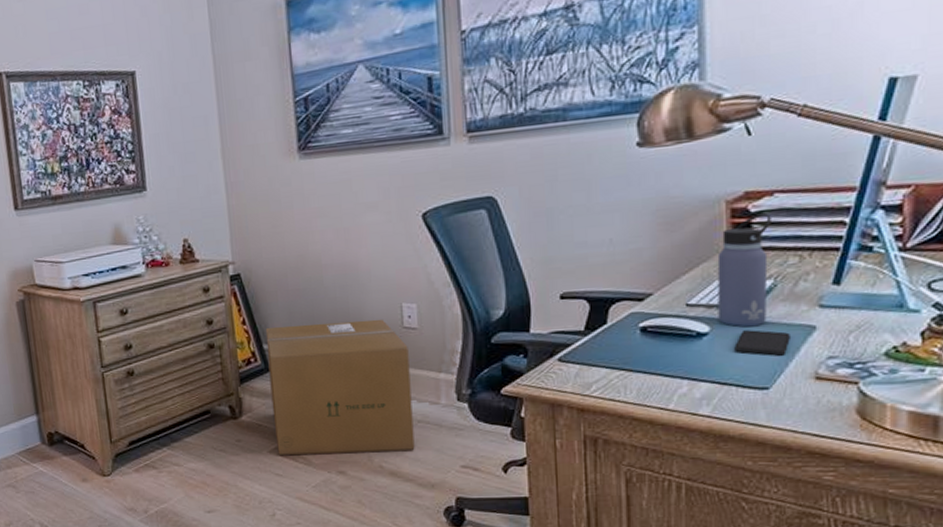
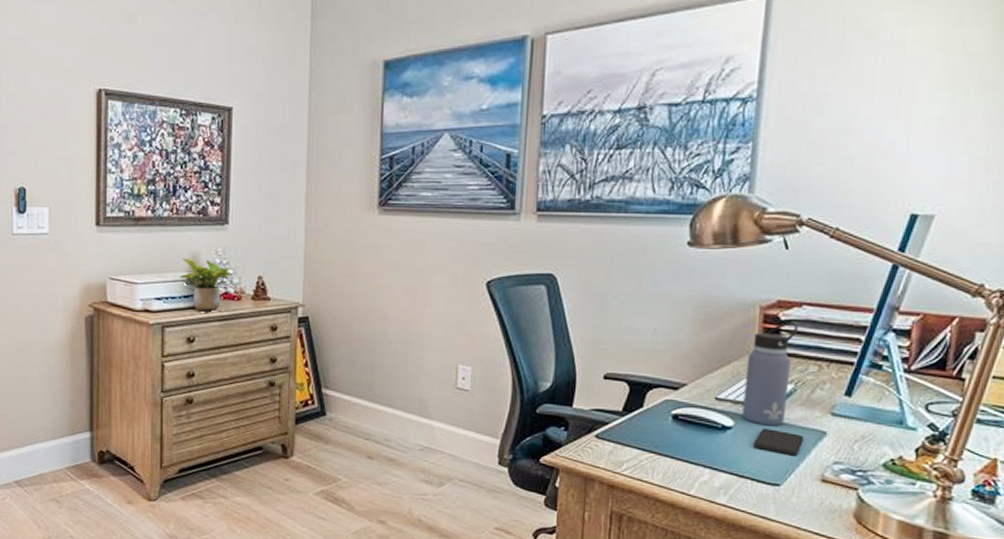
potted plant: none [104,229,158,283] -> present [180,257,233,312]
box: present [265,319,415,456] -> none [323,372,459,507]

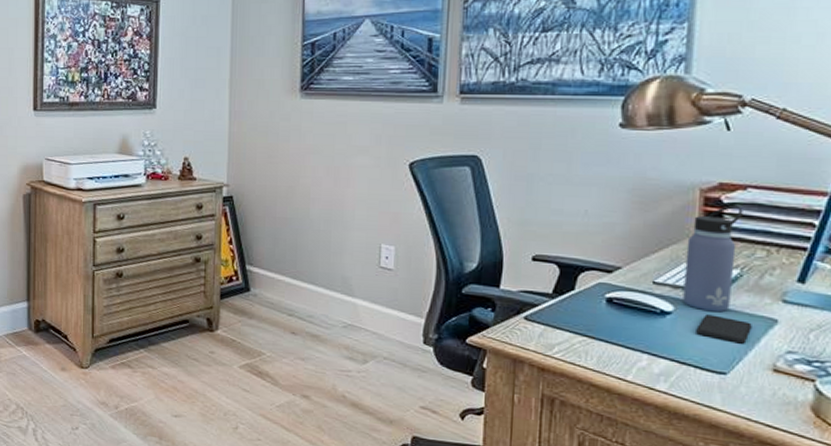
potted plant: present [180,257,233,312] -> none [111,140,161,190]

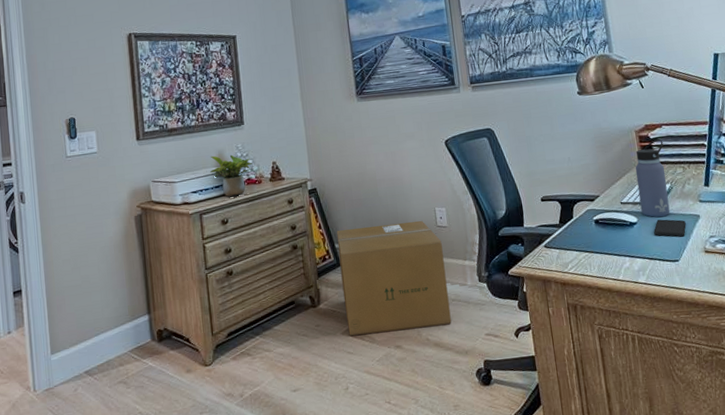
potted plant: none [111,140,161,190] -> present [210,154,253,197]
box: none [247,249,382,385] -> present [336,220,452,336]

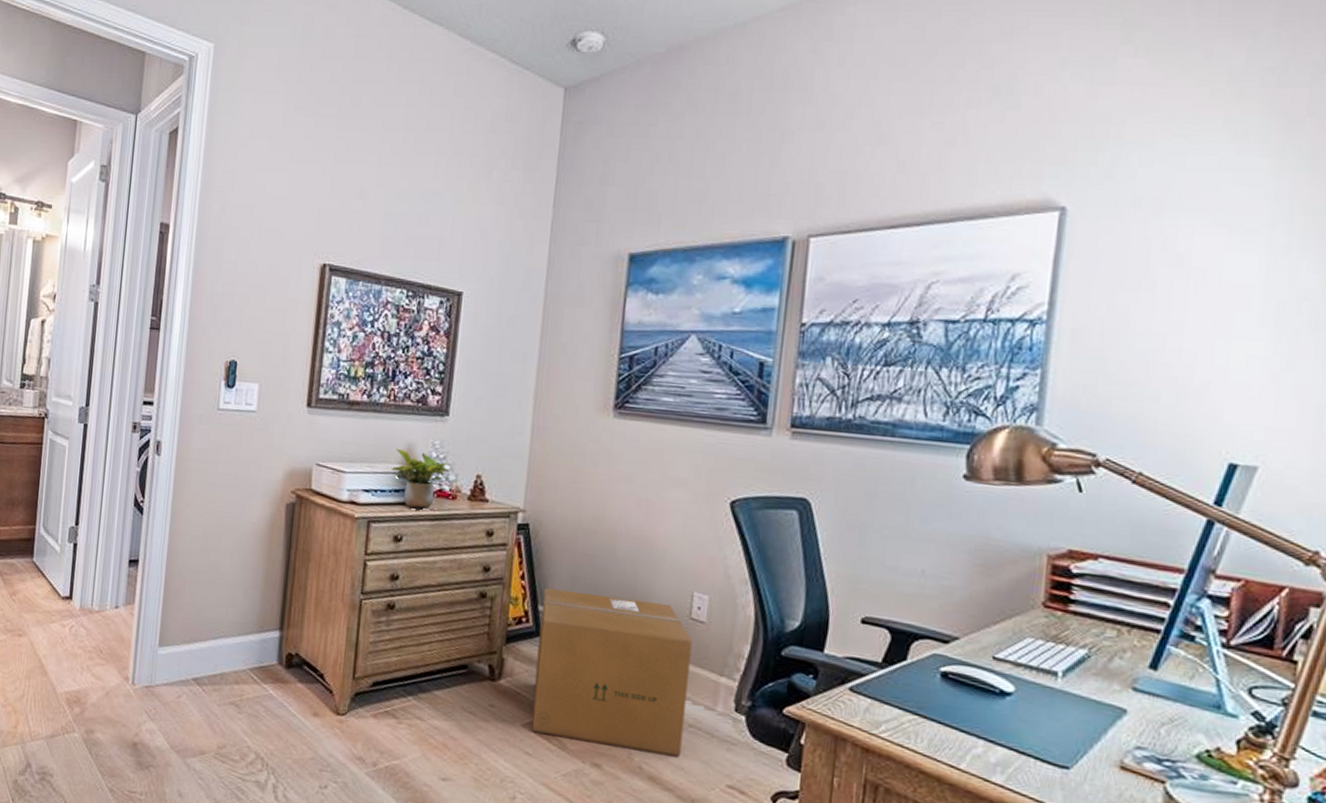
water bottle: present [635,139,670,218] -> none [1024,576,1093,697]
mobile phone: present [654,219,686,237] -> none [1038,698,1099,735]

